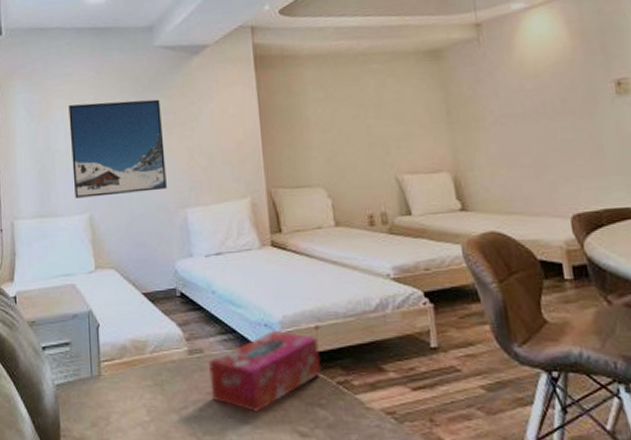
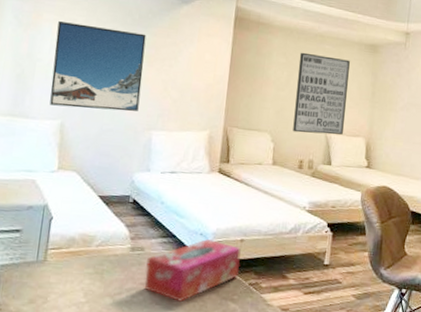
wall art: none [340,76,418,181] -> present [293,52,350,135]

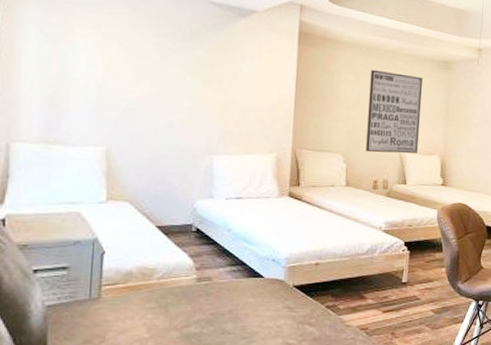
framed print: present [50,21,146,112] -> none [91,36,200,135]
tissue box: present [144,238,241,302] -> none [214,264,316,329]

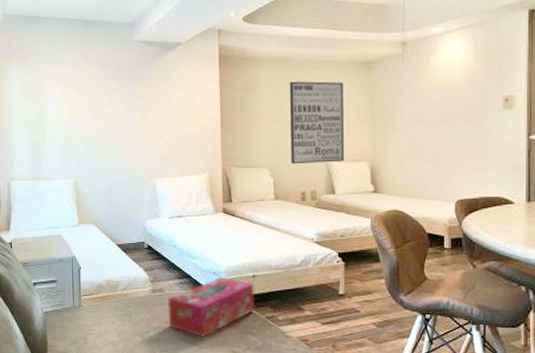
tissue box: none [214,264,316,329] -> present [168,276,255,337]

